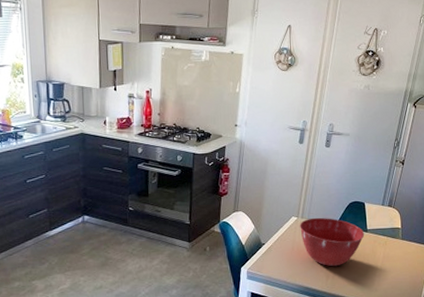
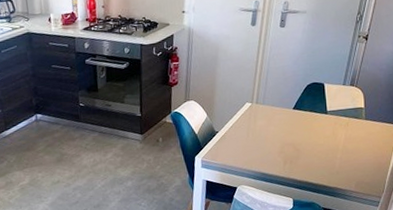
mixing bowl: present [300,217,365,267] -> none [254,101,325,152]

